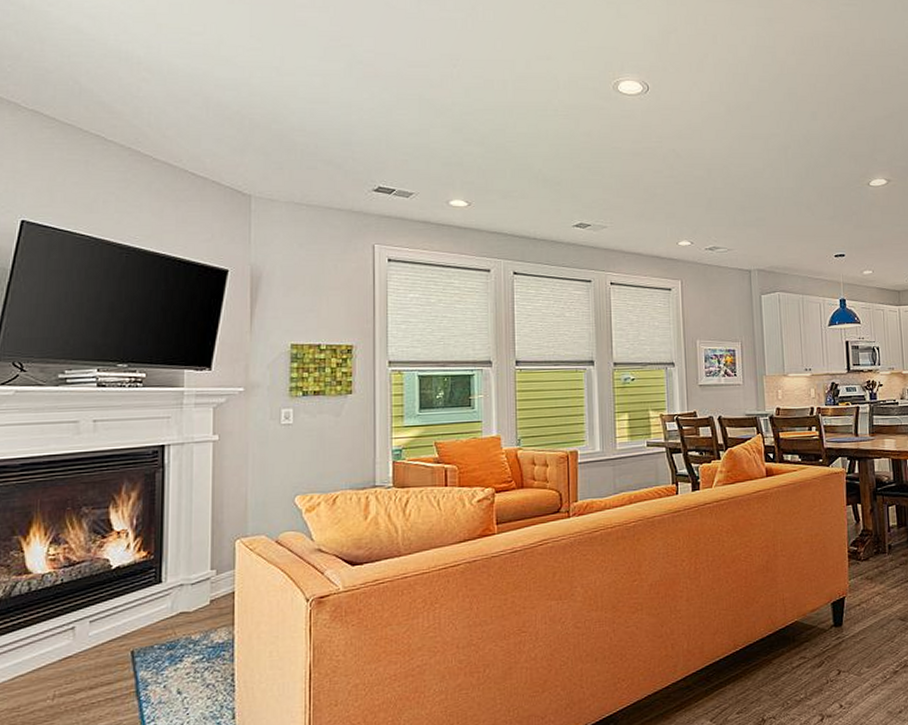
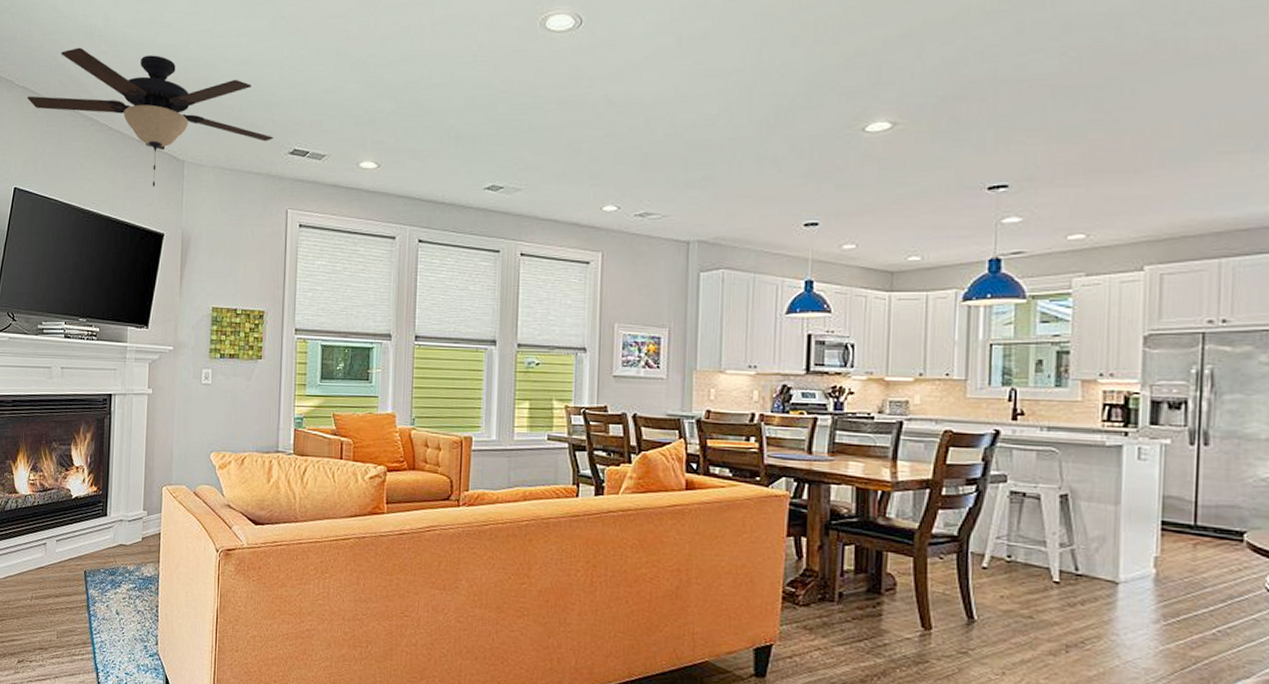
ceiling fan: none [38,73,355,222] -> present [27,47,273,187]

